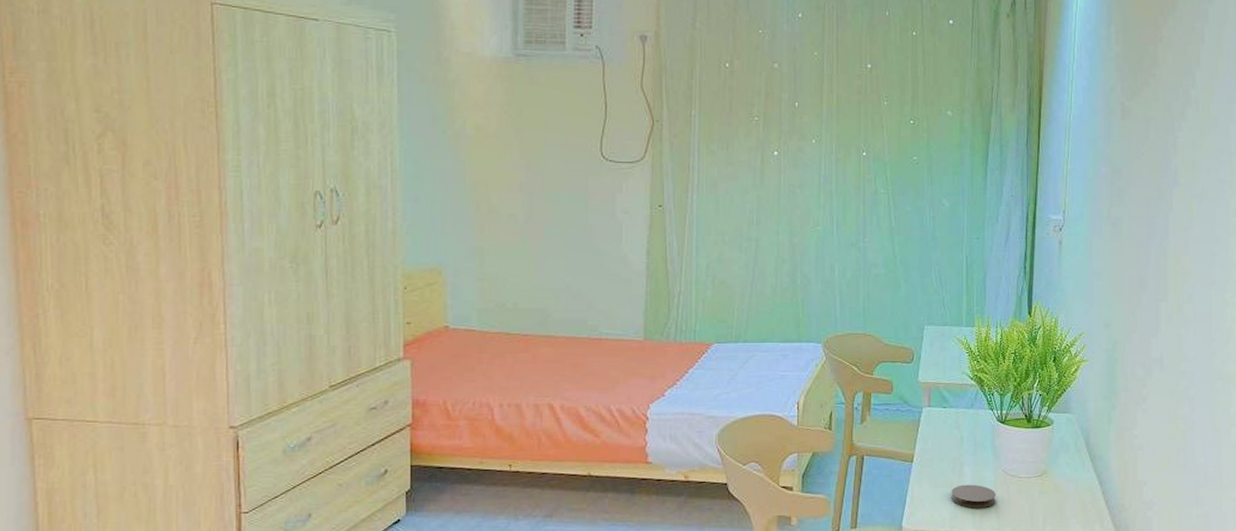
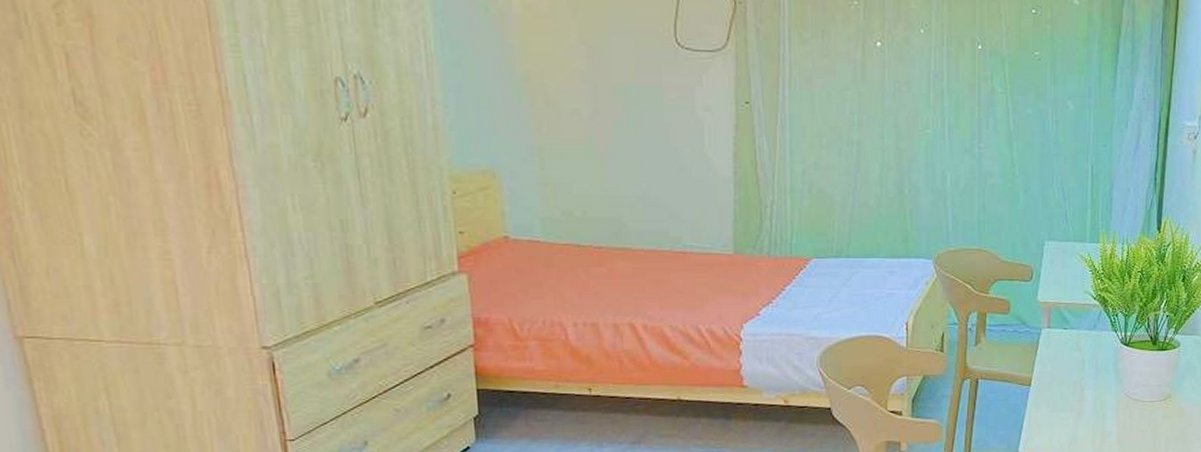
coaster: present [951,484,996,508] -> none [1070,408,1117,433]

